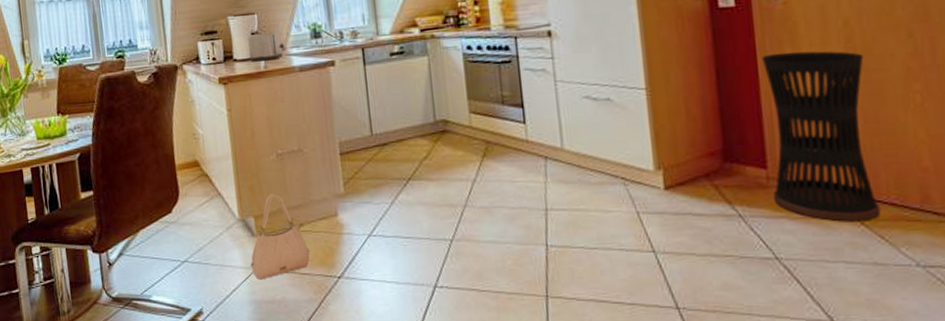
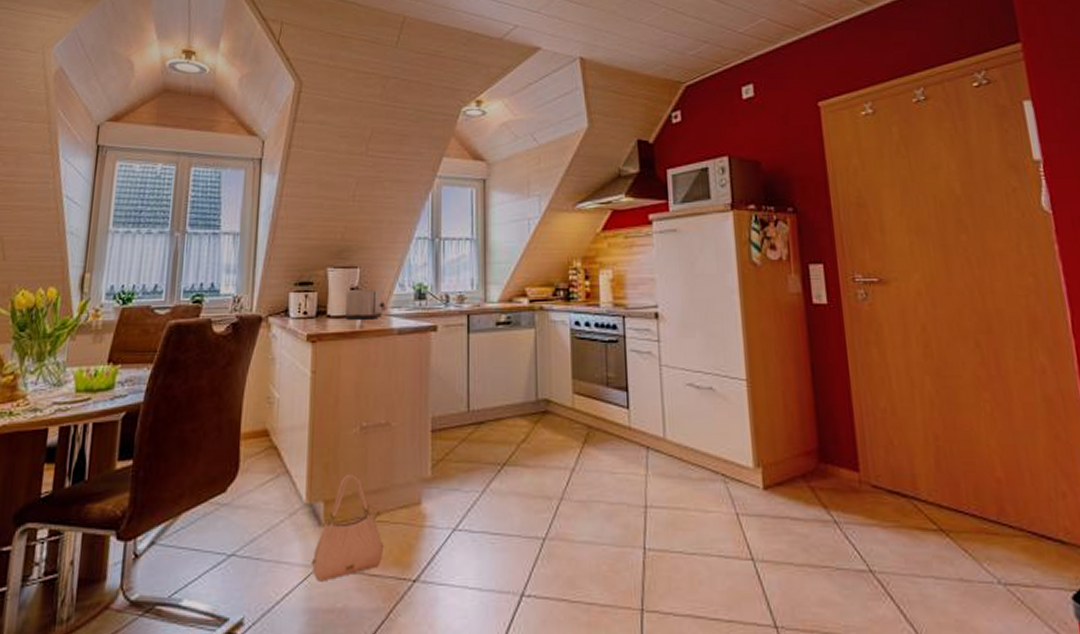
umbrella stand: present [761,50,881,222] -> none [851,352,963,533]

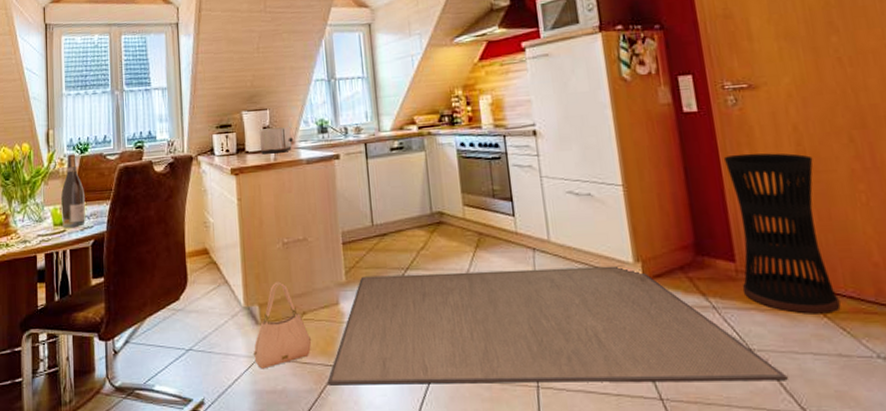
wine bottle: none [87,304,122,397] -> present [60,154,86,229]
rug: none [398,470,908,606] -> present [327,265,788,386]
umbrella stand: none [851,352,963,533] -> present [723,153,841,314]

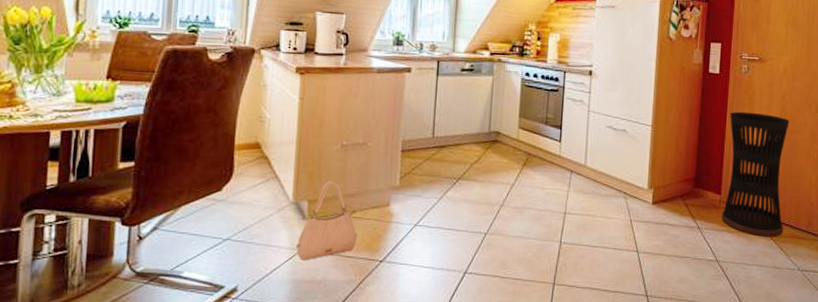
wine bottle: present [60,154,86,229] -> none [86,27,120,107]
toaster: present [259,127,293,154] -> none [330,32,366,59]
rug: present [327,265,788,386] -> none [367,182,737,283]

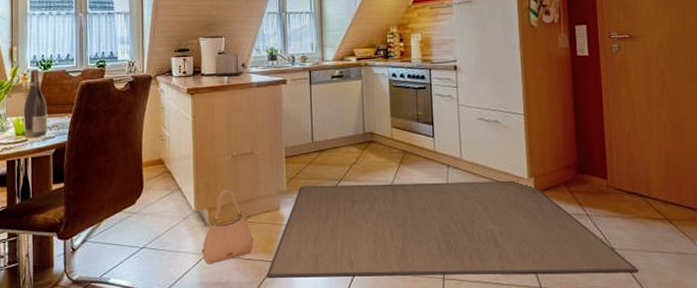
wine bottle: none [86,27,120,107] -> present [23,70,48,138]
toaster: none [330,32,366,59] -> present [214,53,245,77]
rug: none [367,182,737,283] -> present [266,180,638,278]
umbrella stand: present [721,111,790,237] -> none [605,91,683,221]

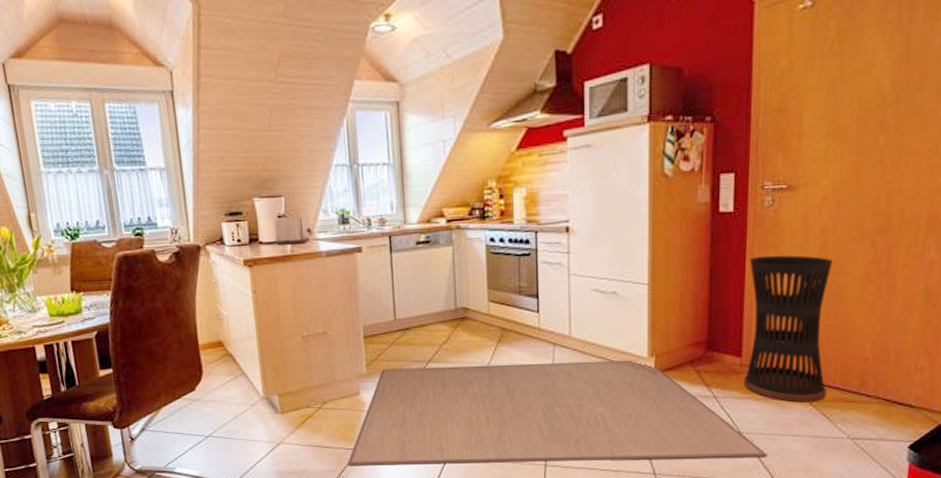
wine bottle: present [23,70,48,138] -> none [53,240,86,320]
handbag: present [201,189,254,264] -> none [273,373,332,453]
umbrella stand: none [605,91,683,221] -> present [743,255,833,403]

